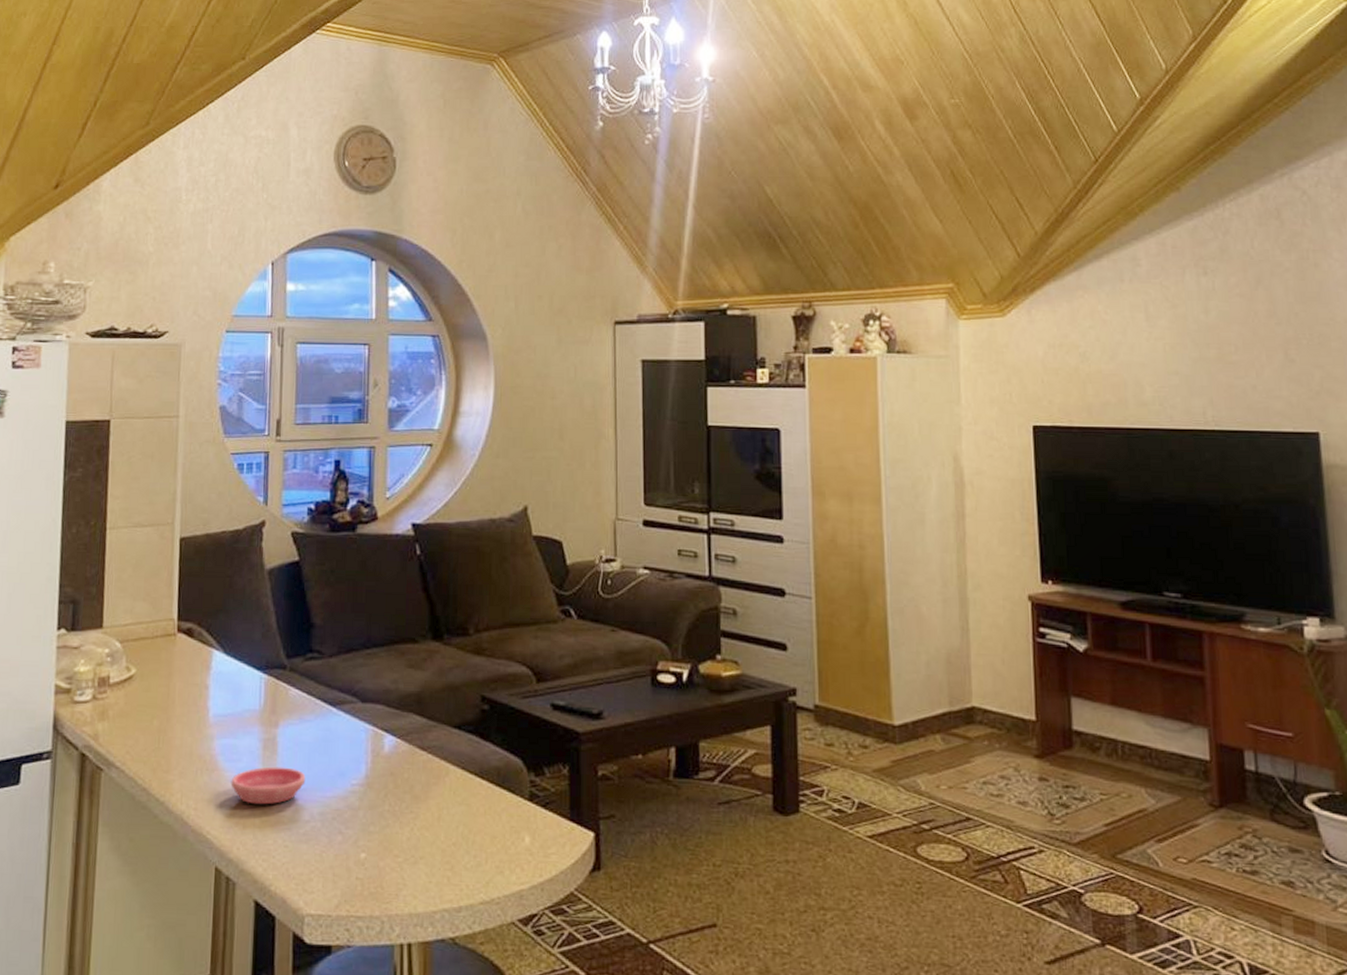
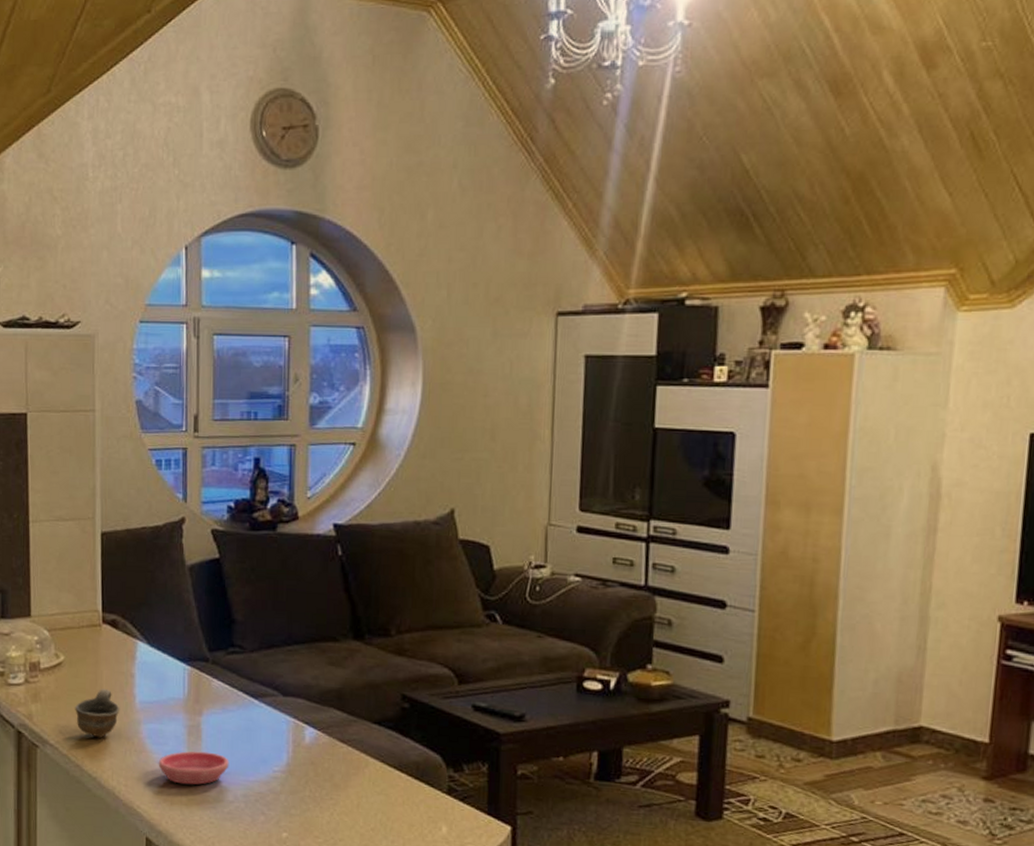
cup: none [144,703,193,757] -> present [75,689,120,738]

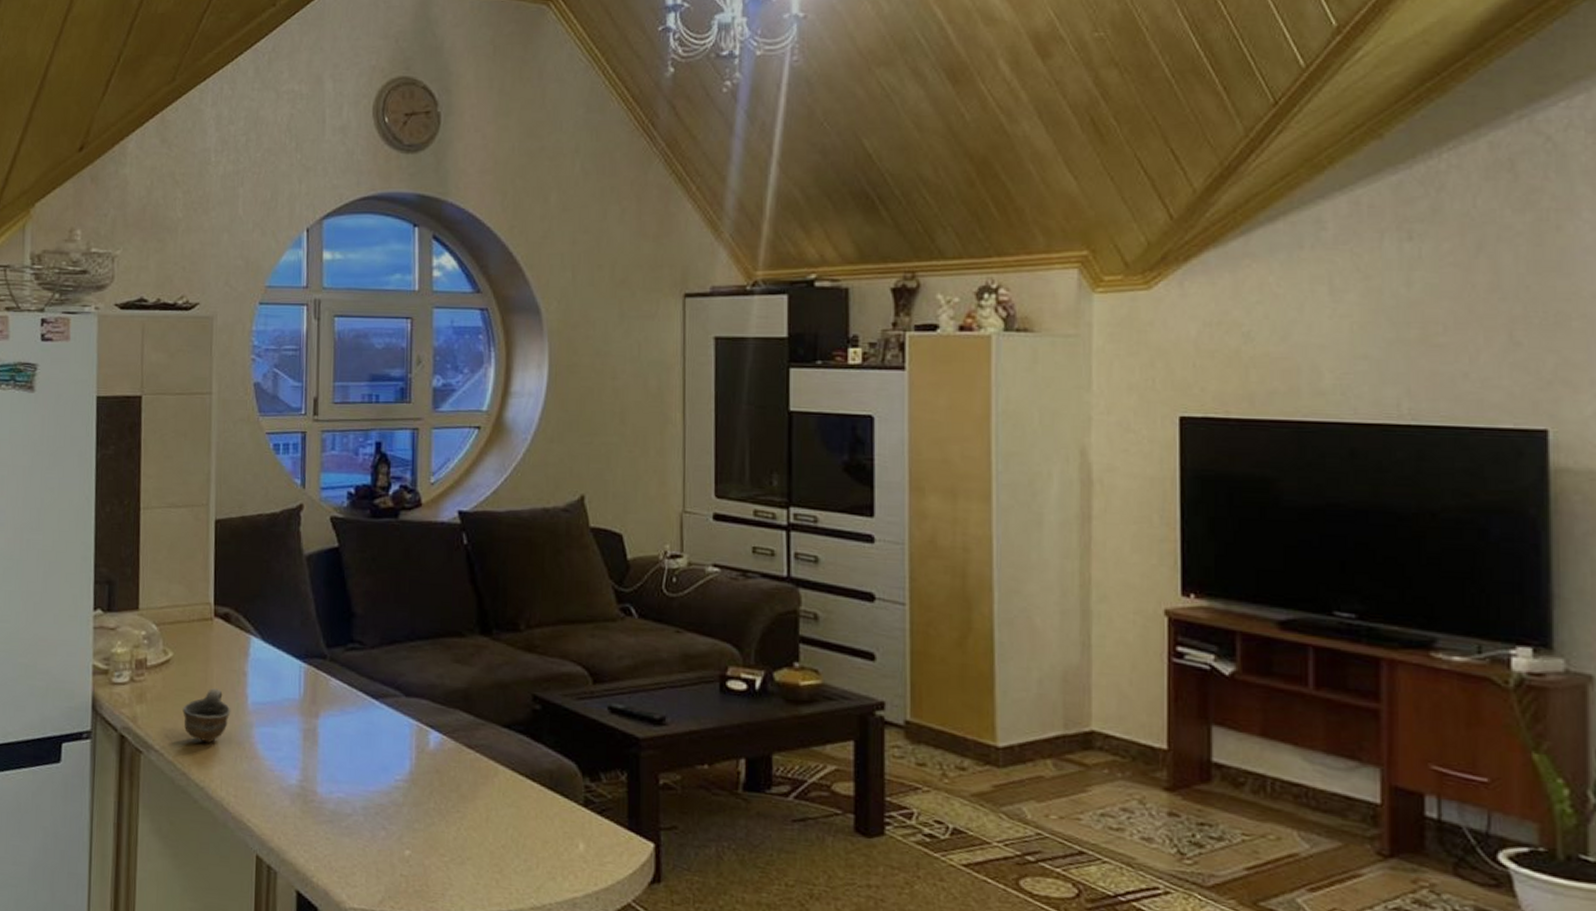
saucer: present [158,751,229,785] -> none [271,757,348,796]

